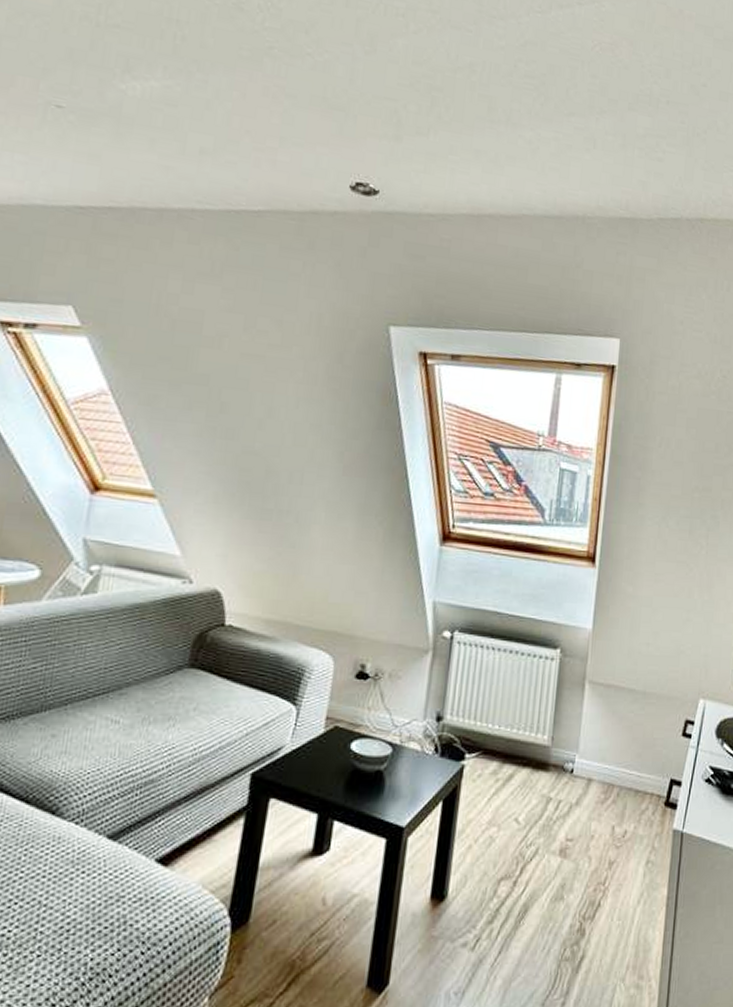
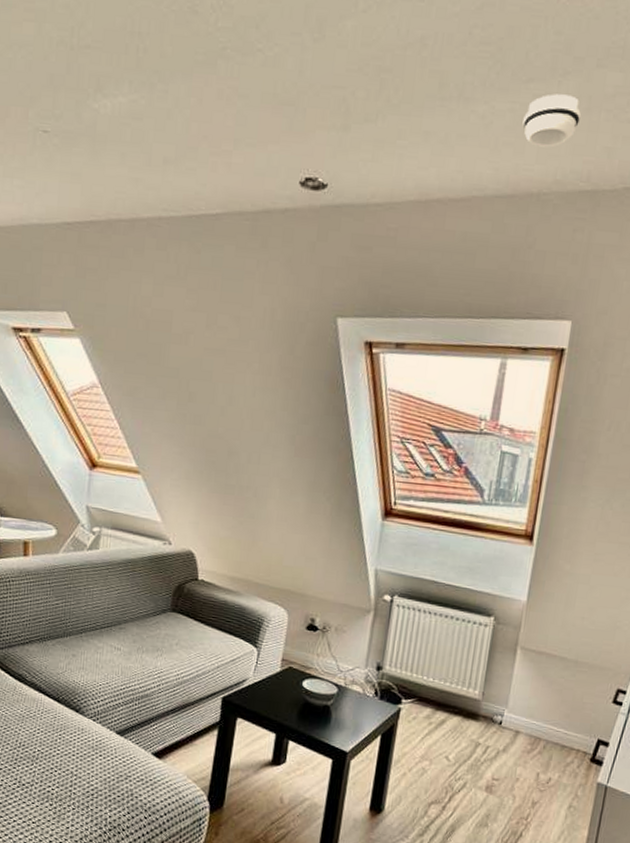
smoke detector: none [566,128,618,176] -> present [522,94,582,148]

